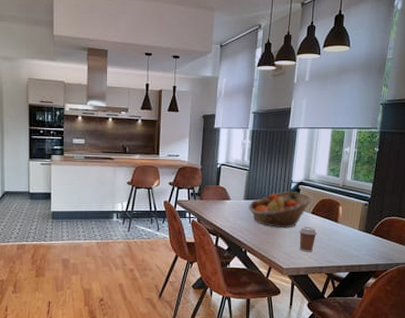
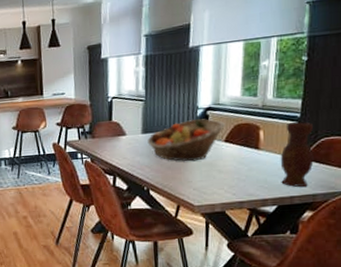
coffee cup: present [298,226,317,252] -> none [210,156,234,186]
vase: none [353,201,380,257] -> present [280,121,314,187]

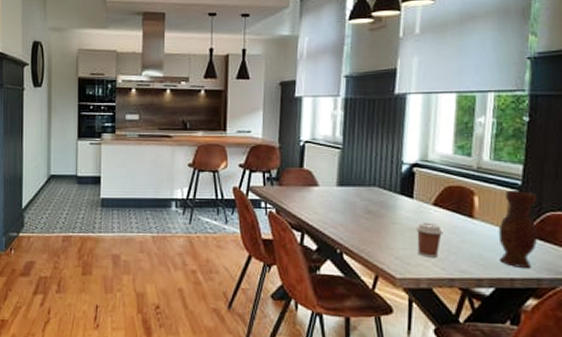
fruit basket: present [147,119,225,162] -> none [343,176,434,225]
coffee cup: none [210,156,234,186] -> present [415,222,443,258]

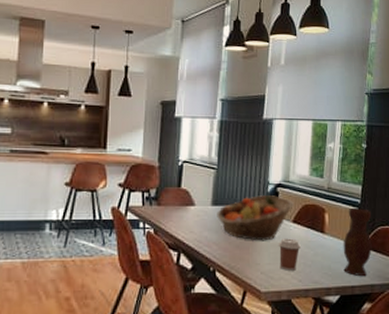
fruit basket: none [343,176,434,225] -> present [217,195,294,241]

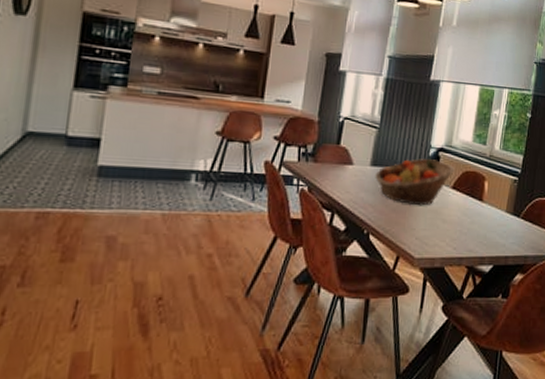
coffee cup: present [278,238,301,271] -> none [435,204,458,238]
vase: present [343,207,372,276] -> none [499,177,531,246]

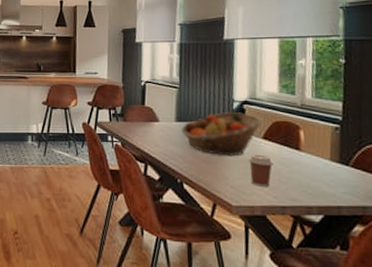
coffee cup: none [435,204,458,238] -> present [248,154,274,187]

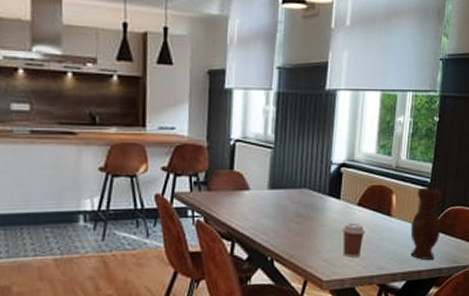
fruit basket: present [181,112,263,157] -> none [274,176,359,227]
vase: none [323,124,361,196] -> present [410,187,442,260]

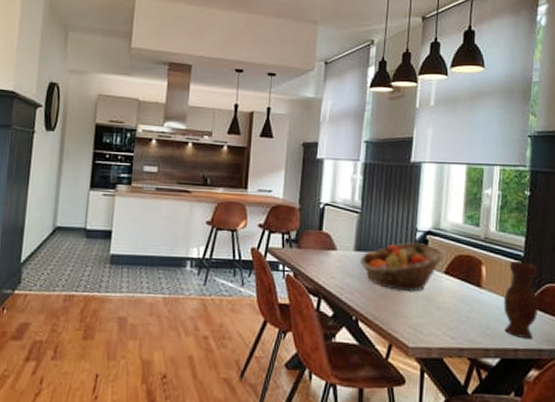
fruit basket: none [274,176,359,227] -> present [360,243,445,292]
coffee cup: present [341,222,366,258] -> none [427,290,454,327]

